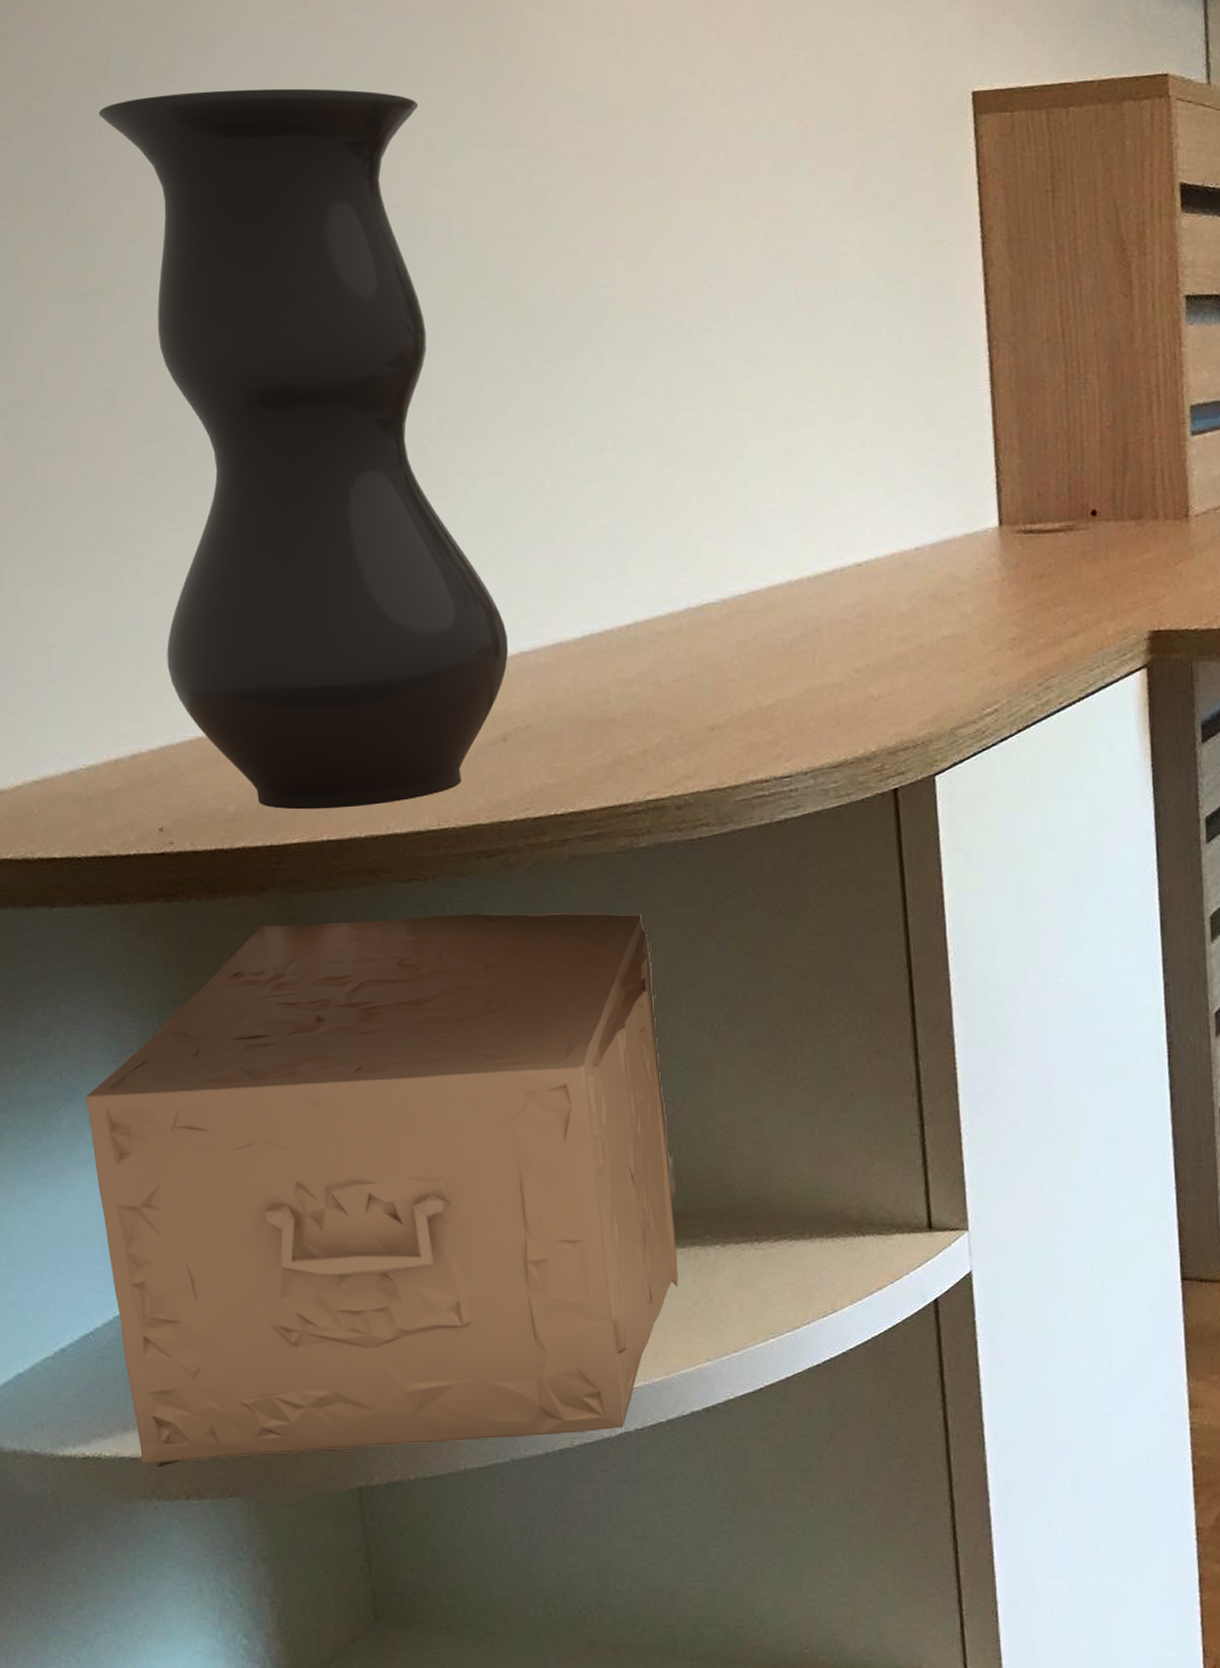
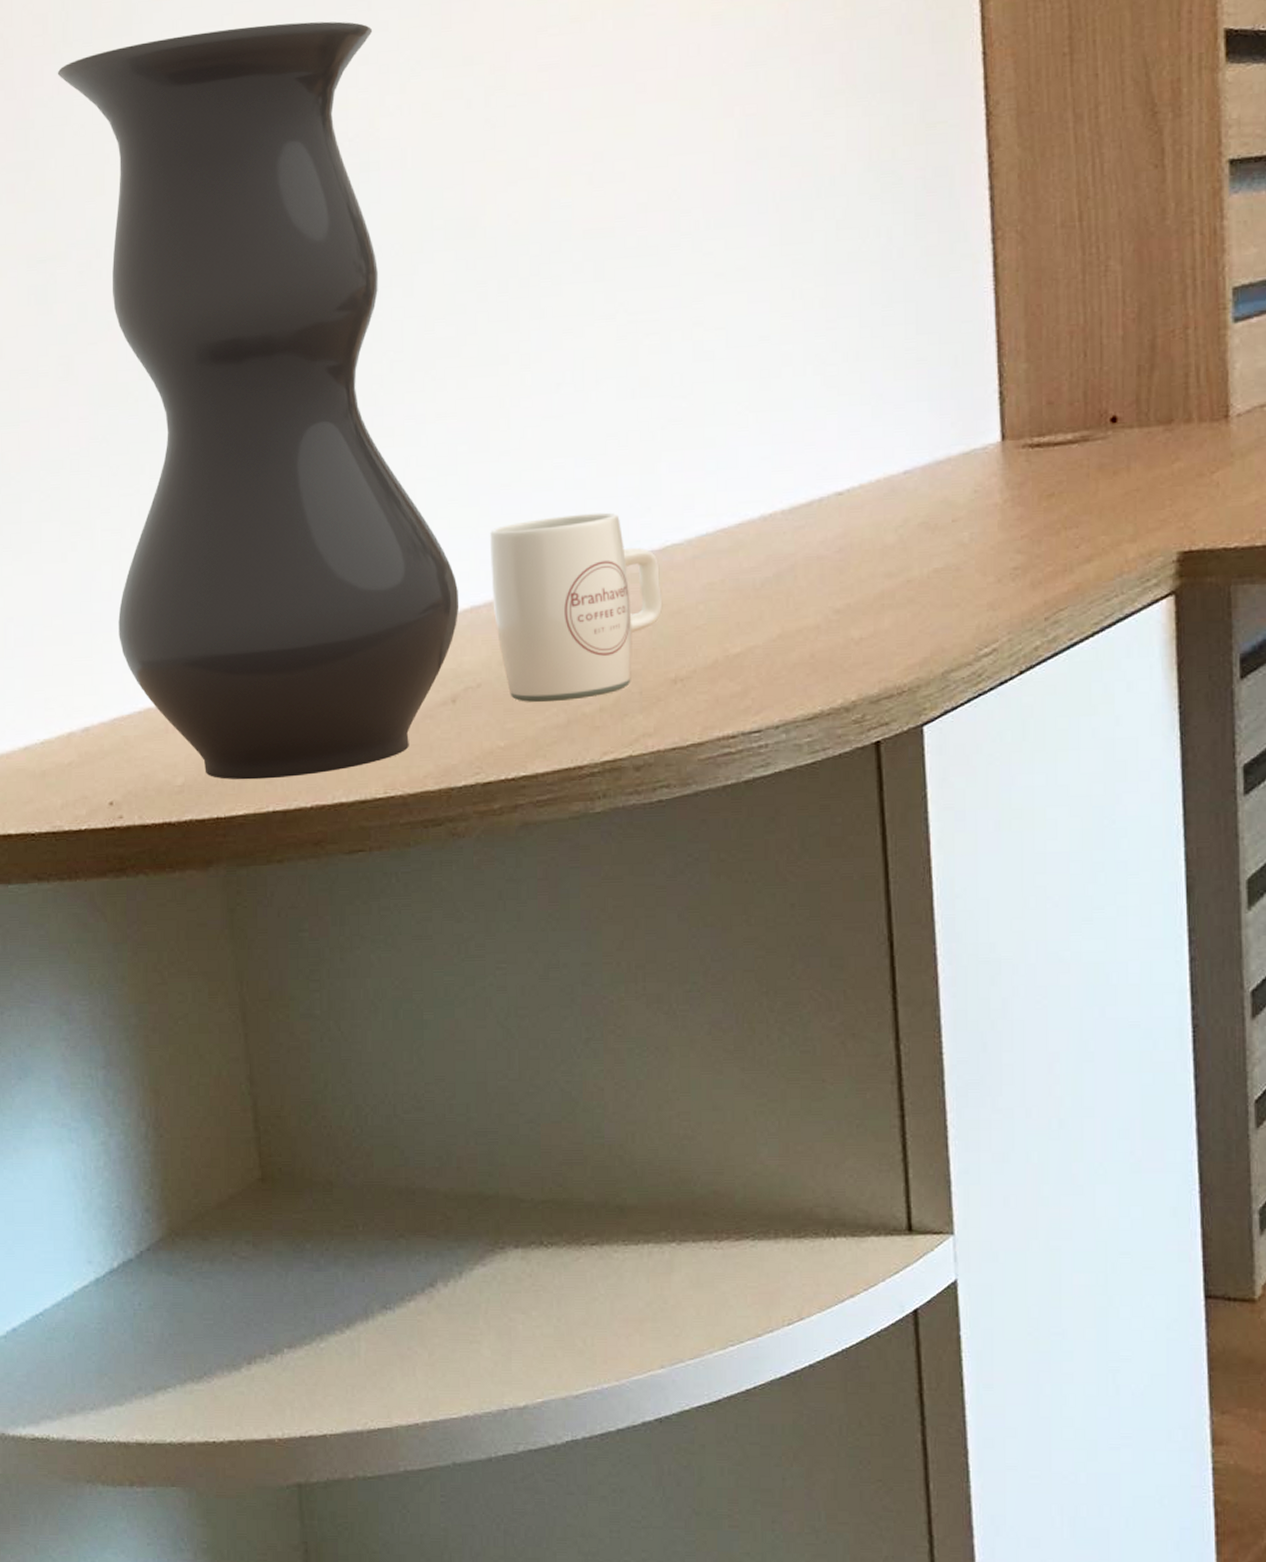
decorative box: present [85,912,678,1468] -> none [37,883,631,1453]
mug: none [536,571,701,744] -> present [489,512,663,703]

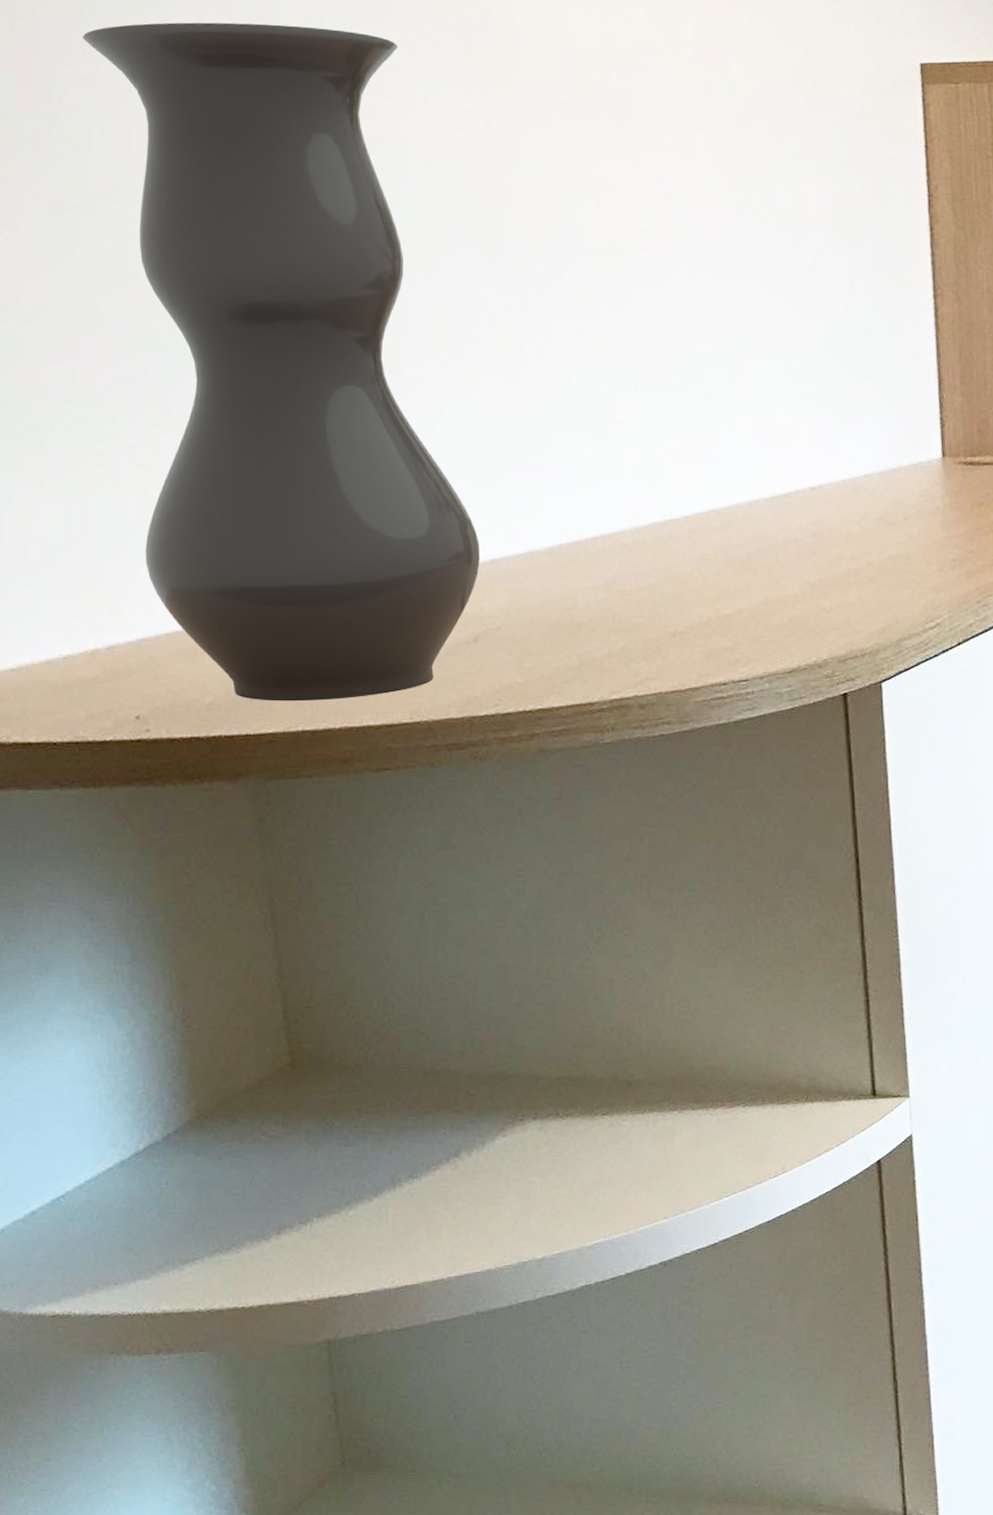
mug: present [489,512,663,703] -> none [508,487,664,647]

